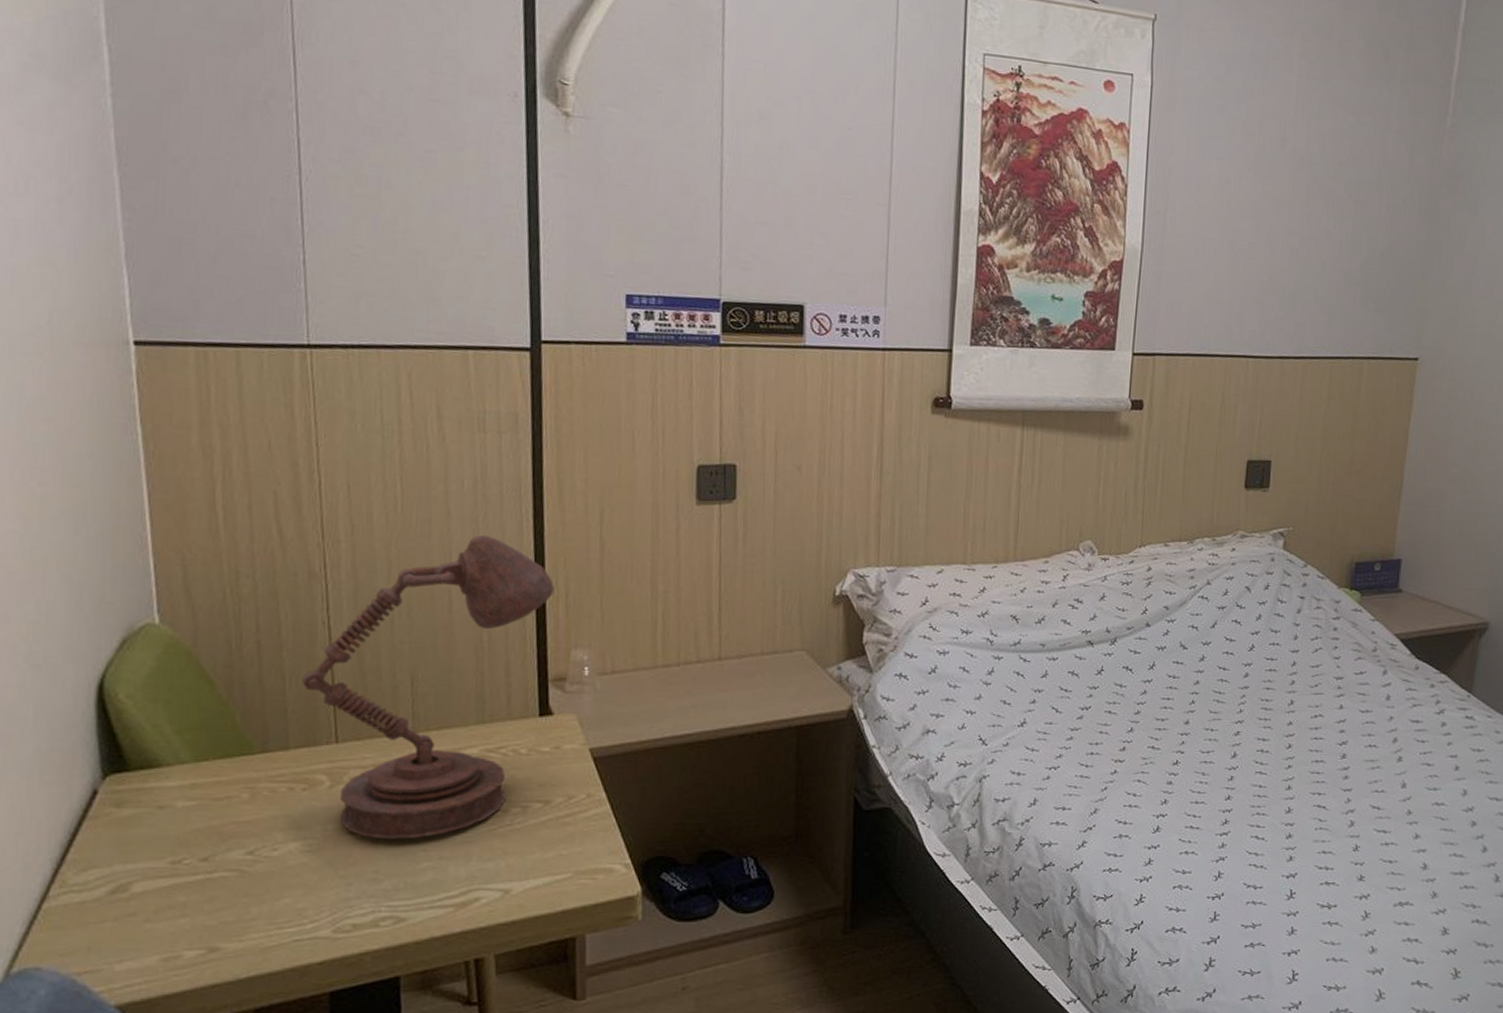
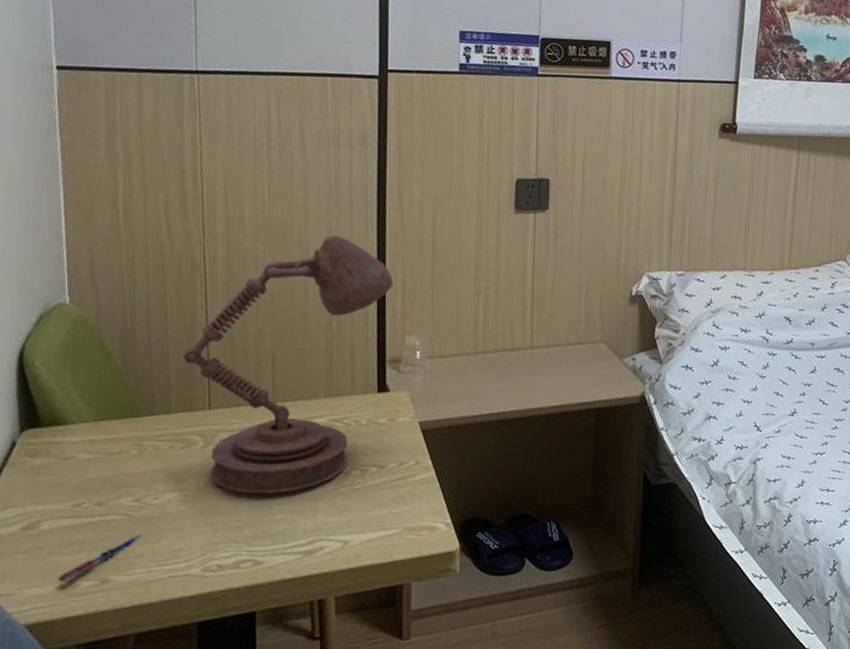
pen: none [155,892,258,953] -> present [57,534,142,582]

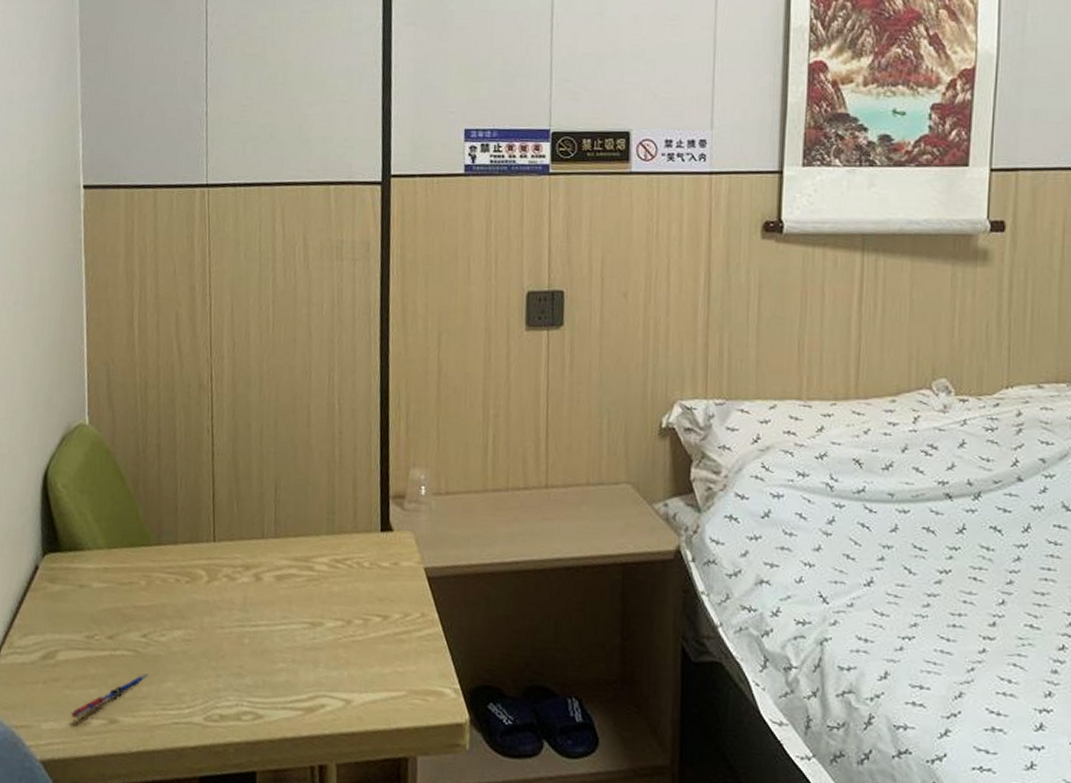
desk lamp: present [183,235,394,494] -> none [190,355,398,639]

